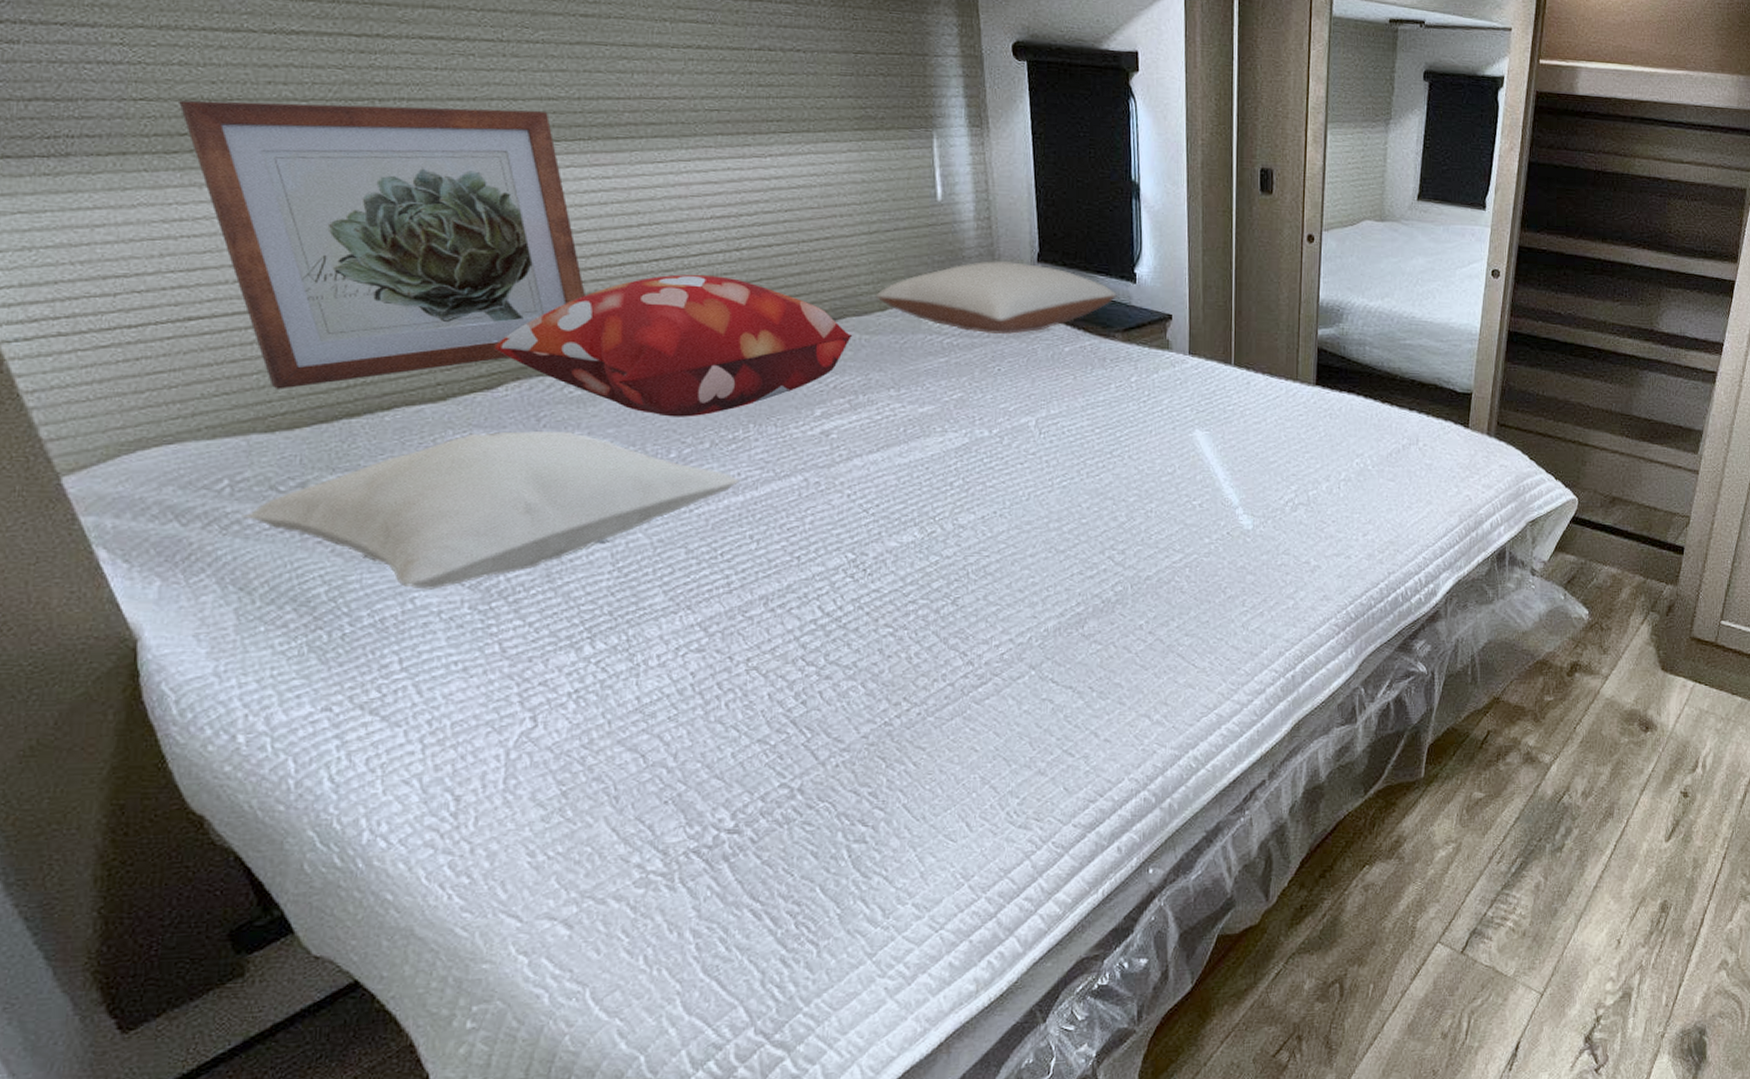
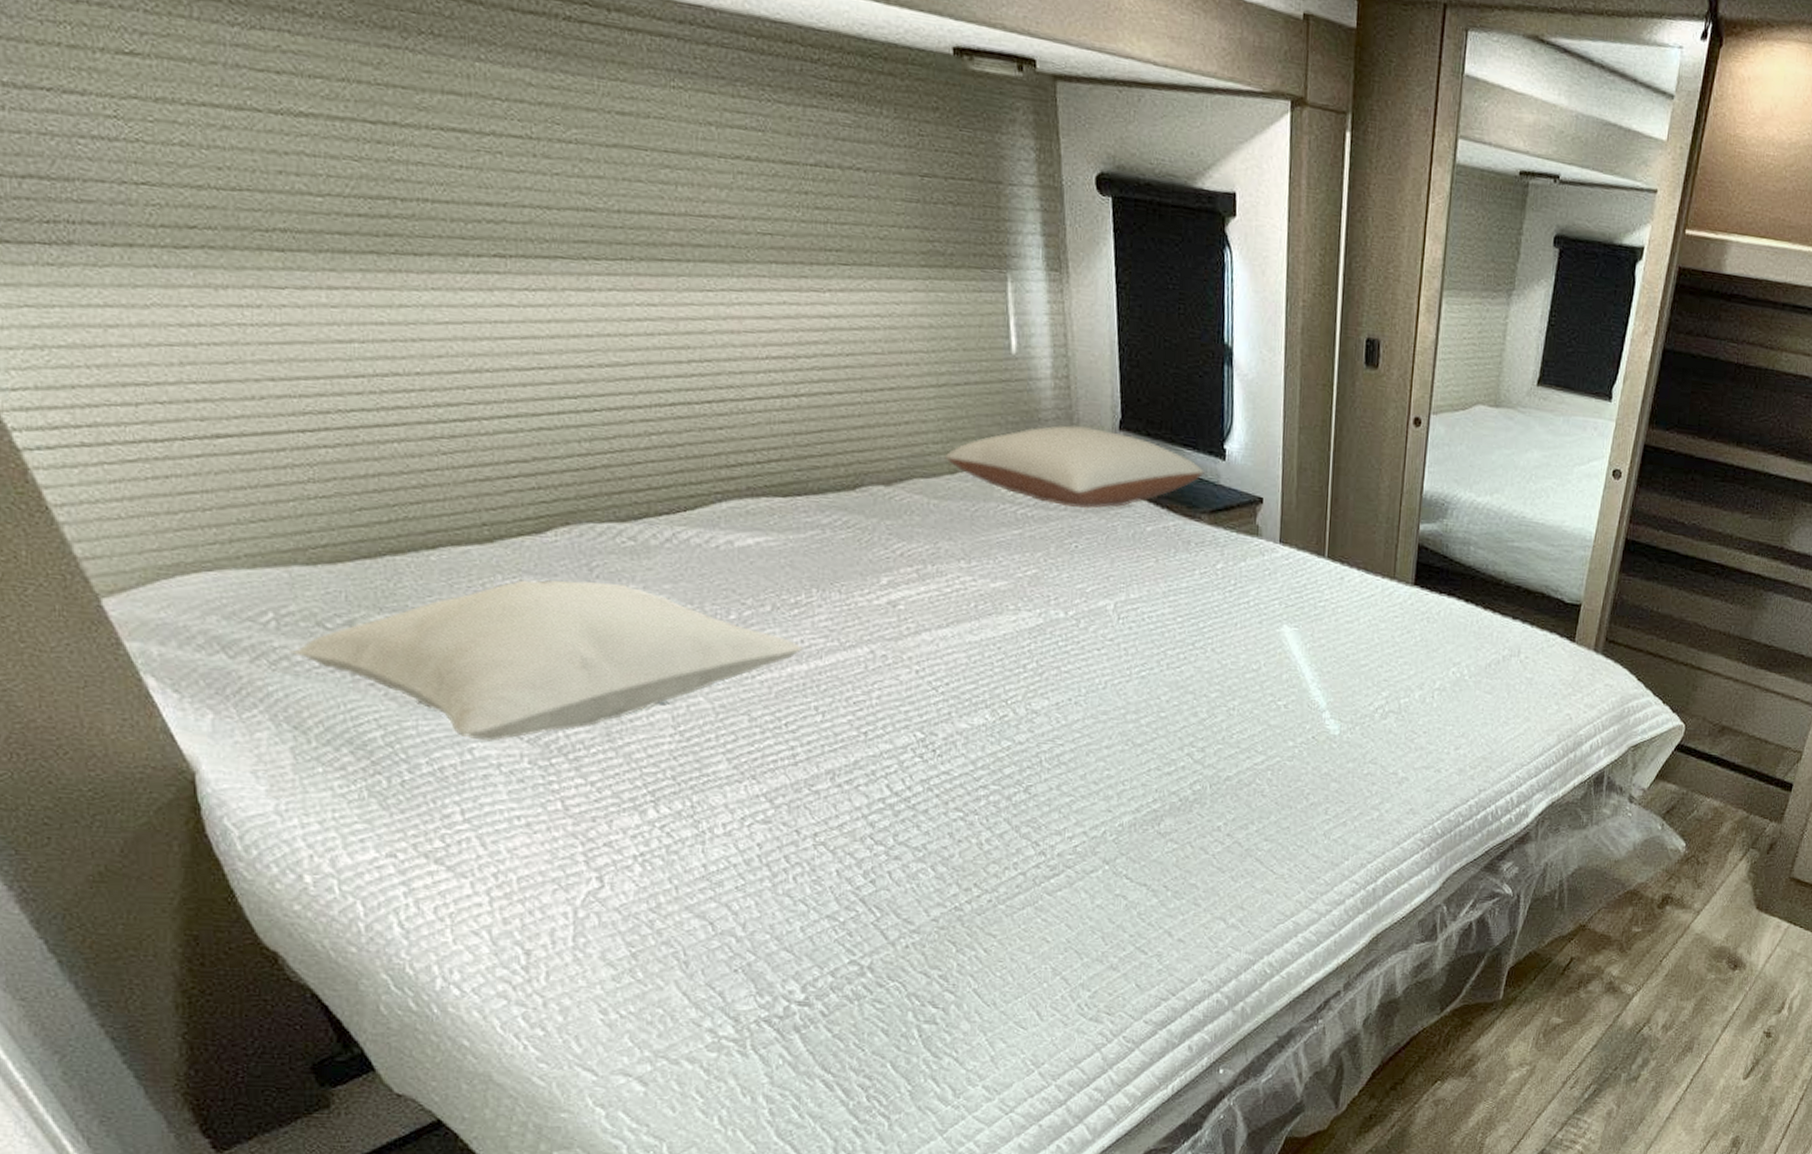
wall art: present [179,100,585,390] -> none [184,187,634,520]
decorative pillow: present [494,274,853,417] -> none [540,419,921,577]

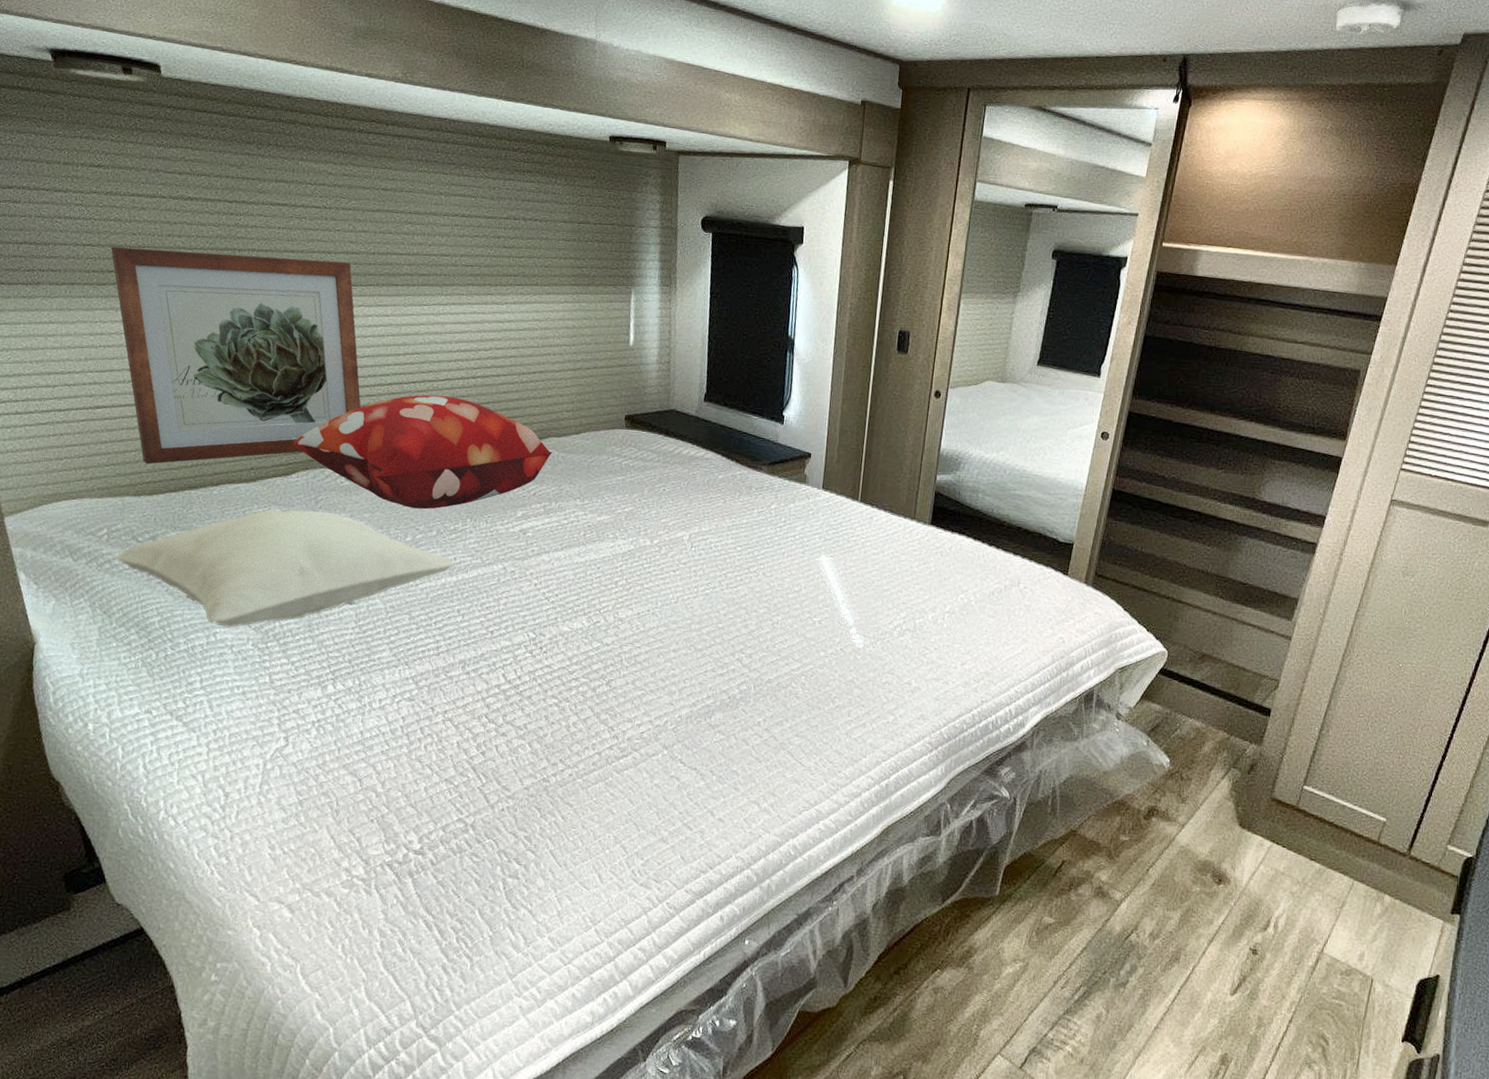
wall art: none [184,187,634,520] -> present [110,247,361,465]
decorative pillow: none [540,419,921,577] -> present [293,394,553,510]
pillow: present [944,425,1204,509] -> none [573,398,767,461]

